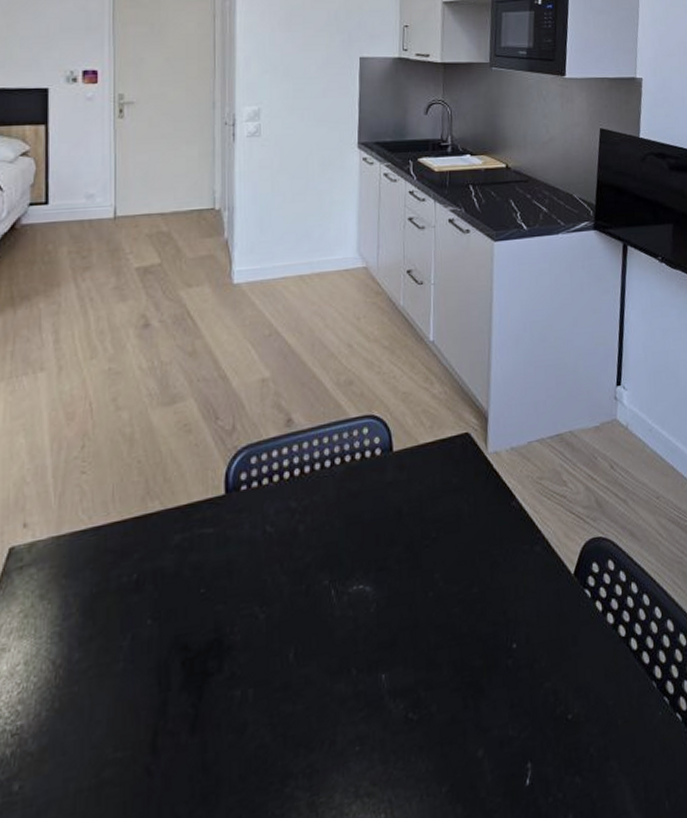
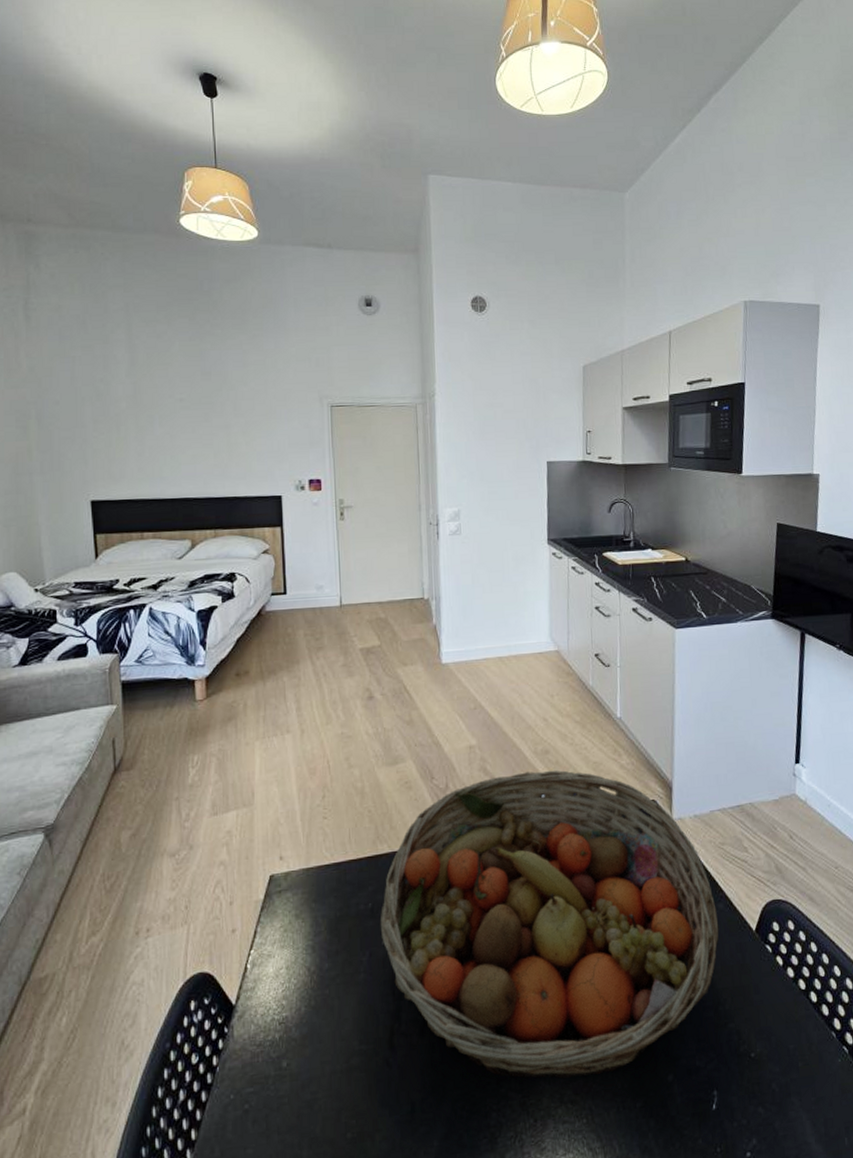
fruit basket: none [146,403,536,773] -> present [379,770,719,1079]

